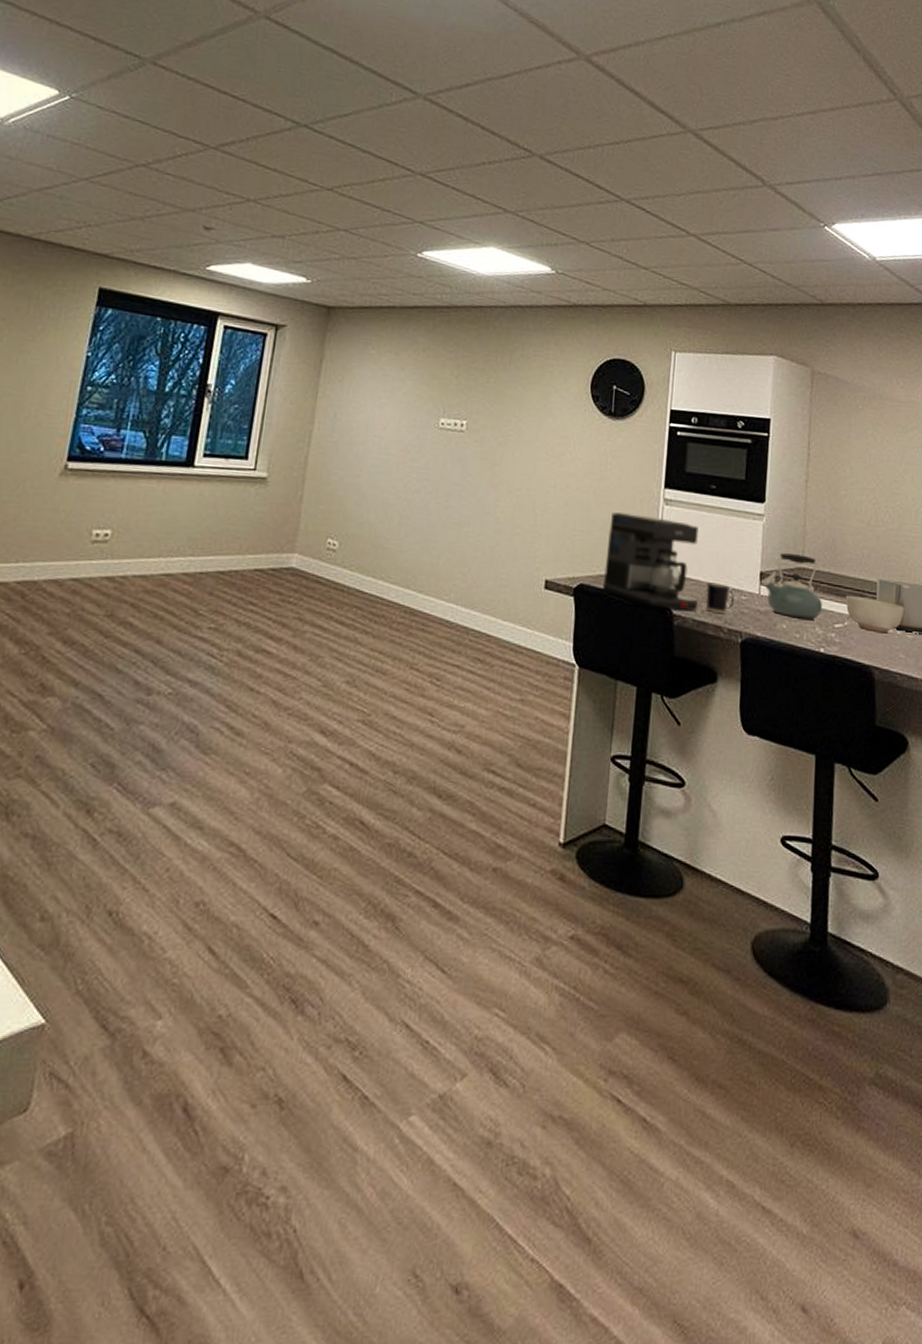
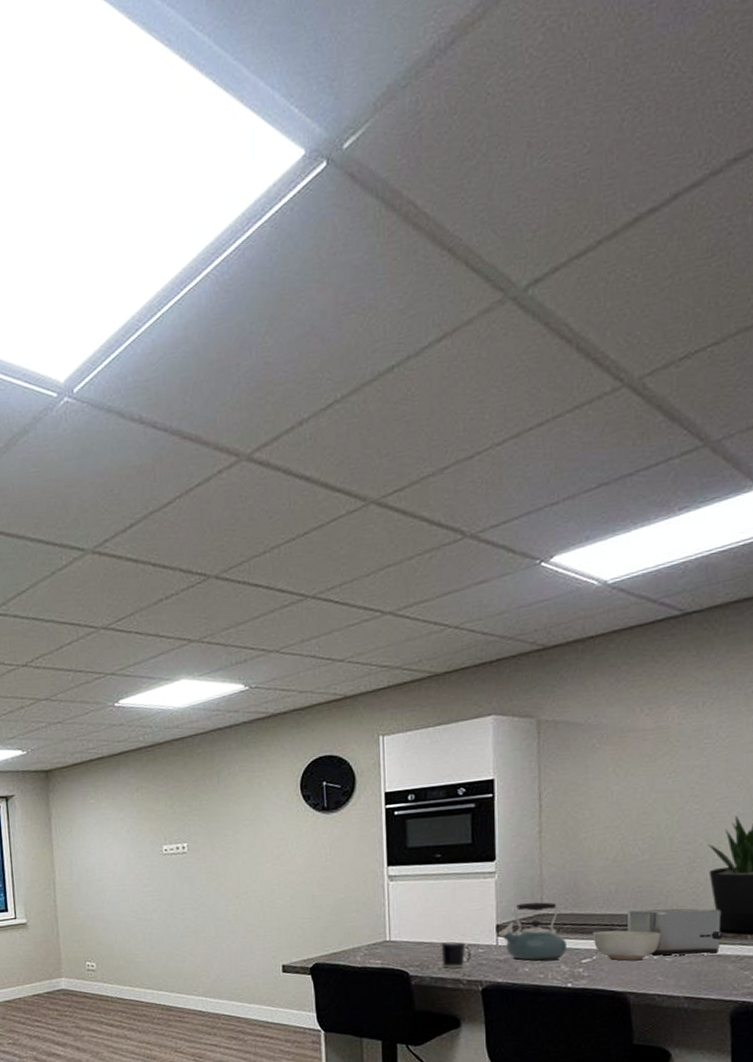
coffee maker: present [602,512,699,611] -> none [336,893,433,974]

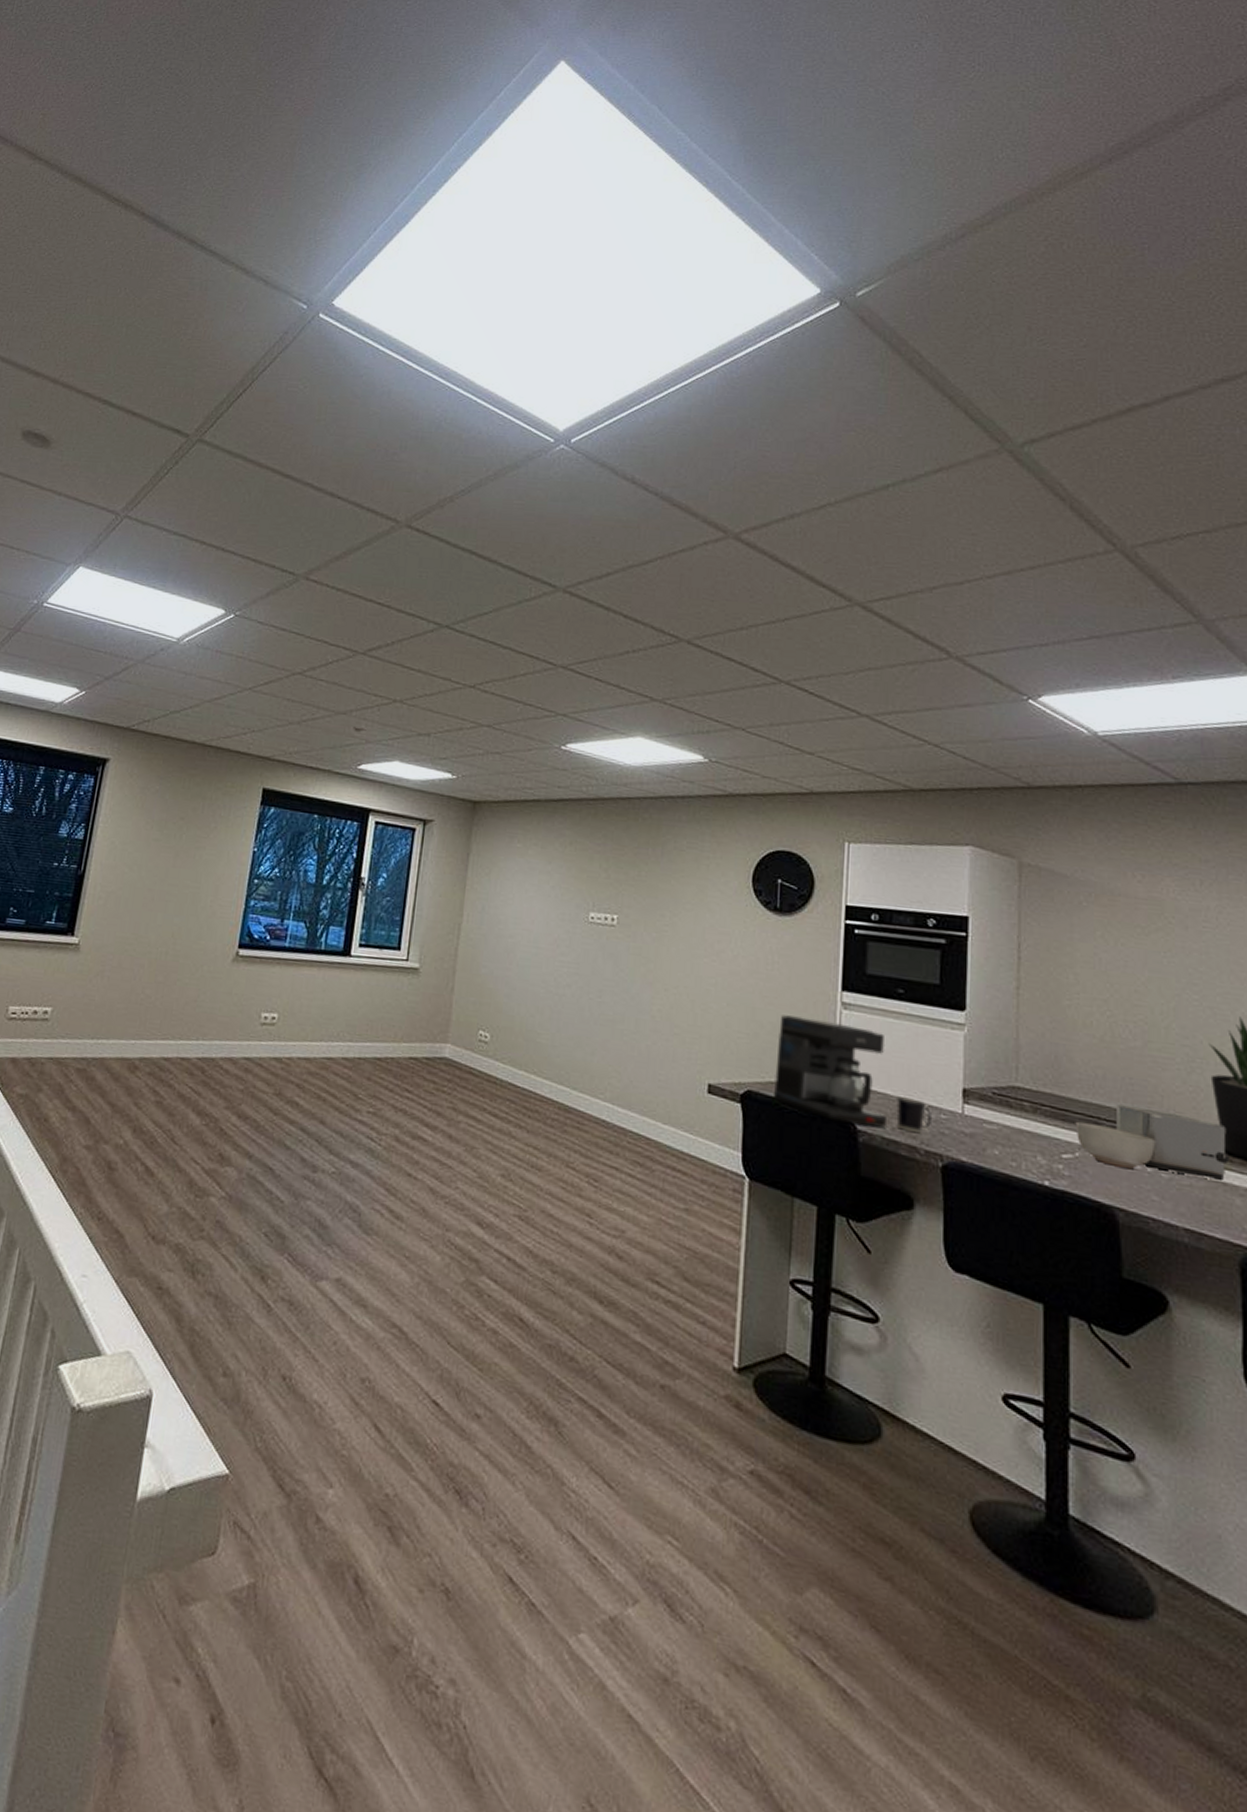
coffee maker: none [336,893,433,974] -> present [772,1015,886,1128]
kettle: present [499,902,566,961] -> none [965,1069,1044,1147]

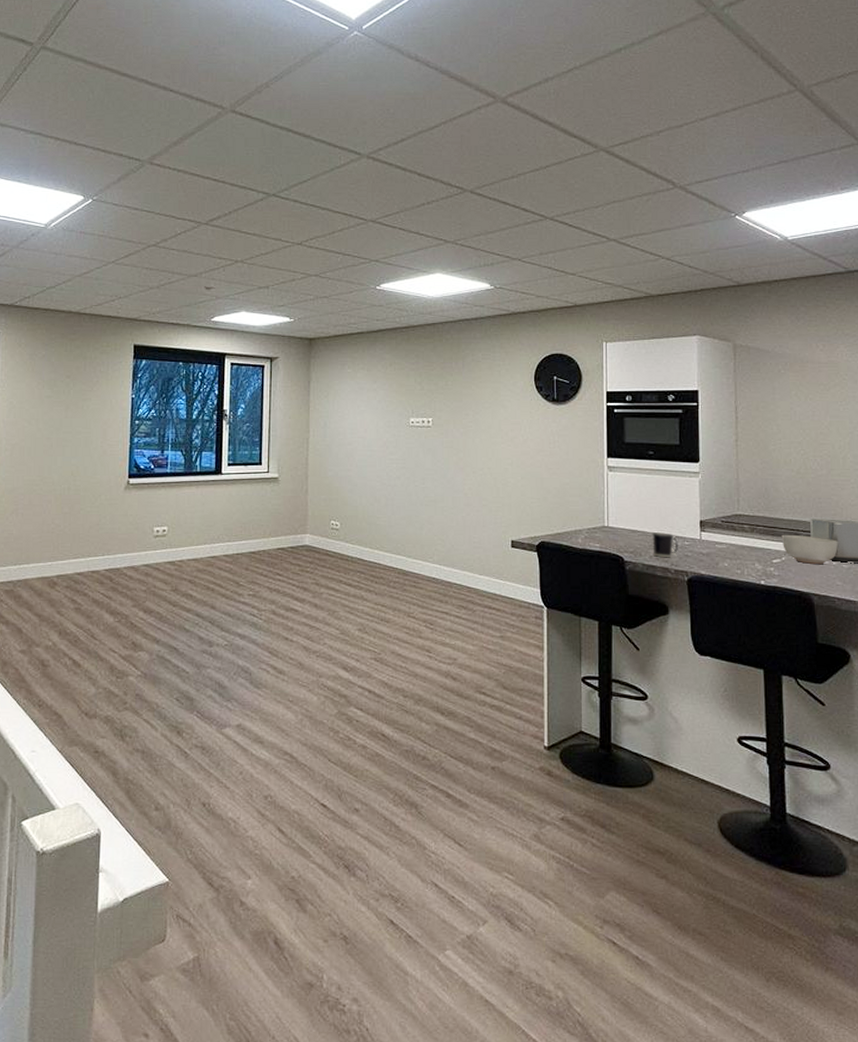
coffee maker: present [772,1015,886,1128] -> none [560,481,645,558]

